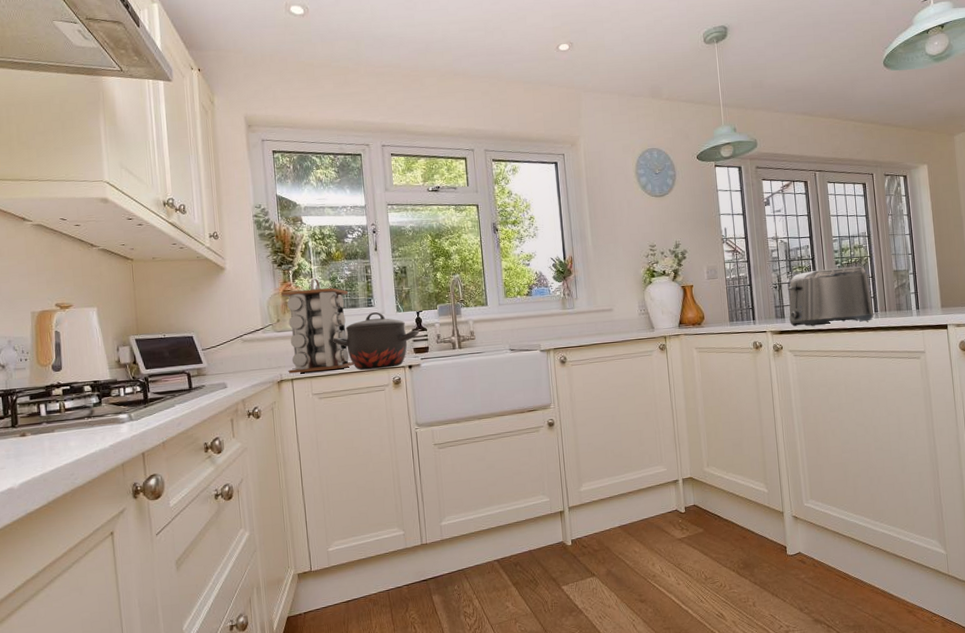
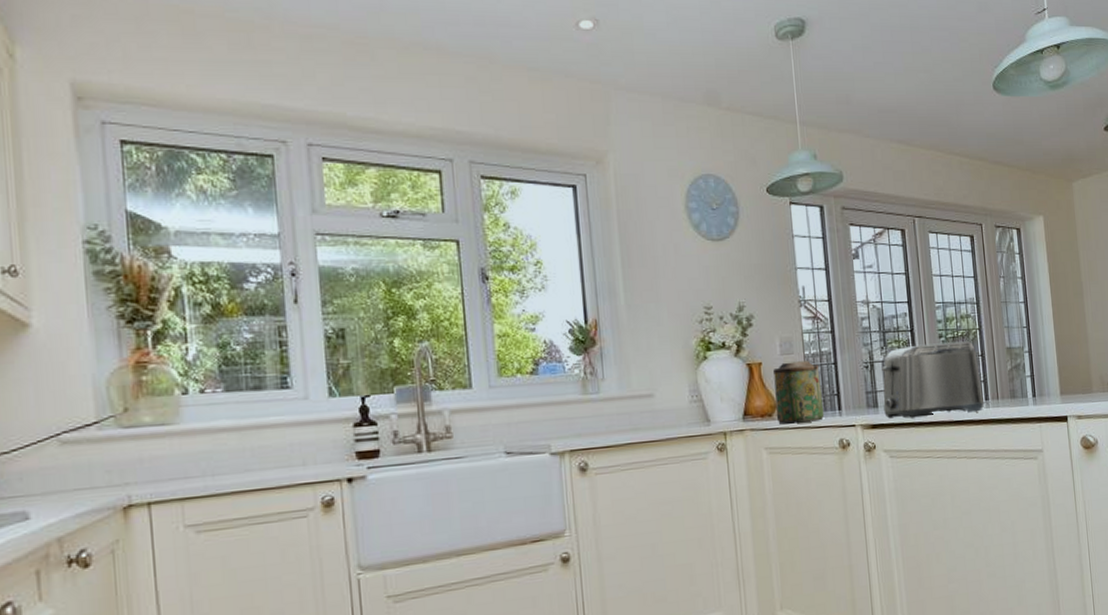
spice rack: present [281,277,354,374] -> none [131,342,256,495]
cooking pot: present [333,312,420,371] -> none [221,397,366,488]
canister: none [702,283,742,331] -> present [773,361,825,425]

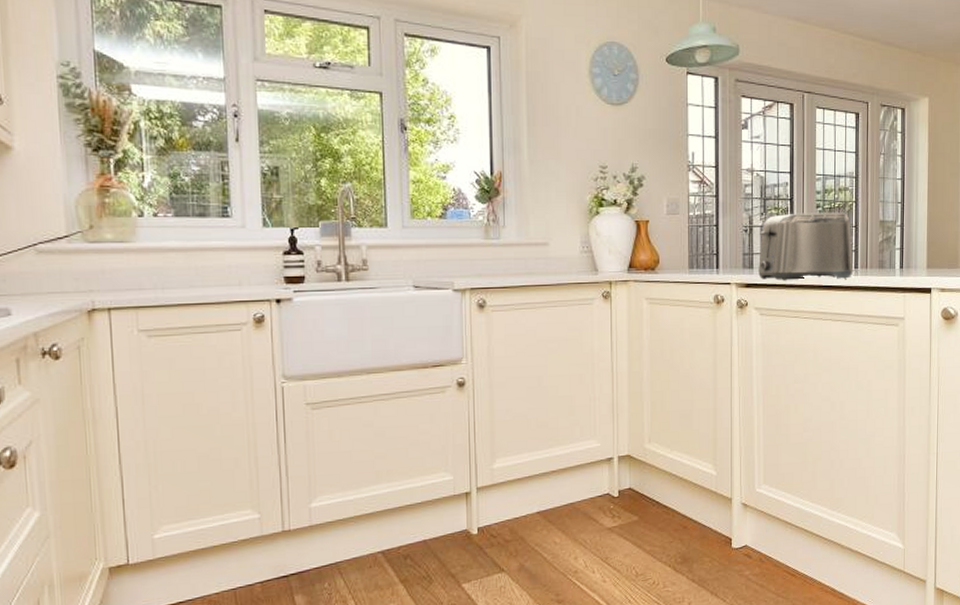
canister: present [773,361,825,425] -> none [658,221,703,278]

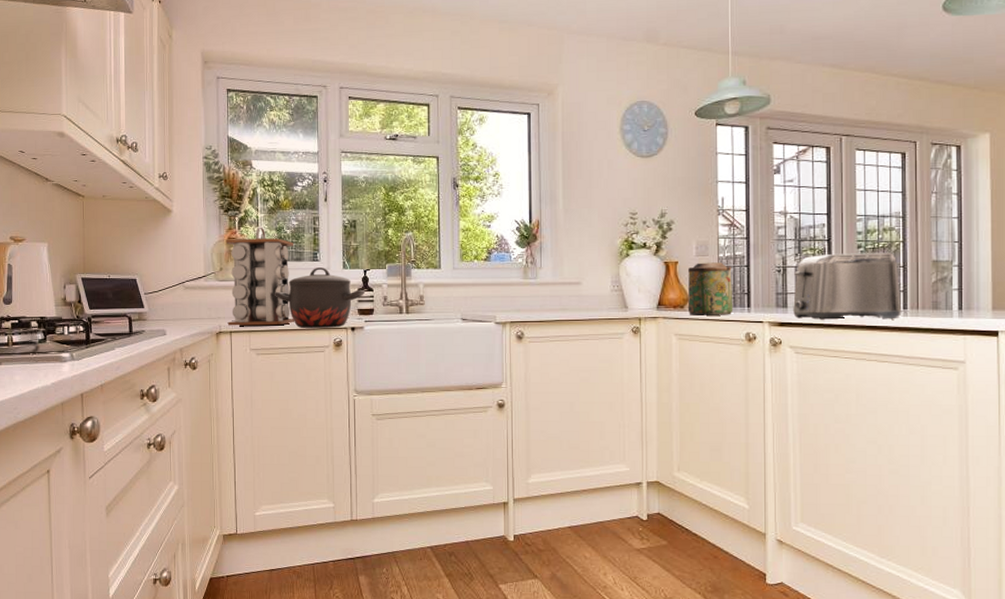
spice rack: none [96,171,199,302] -> present [225,226,294,327]
cooking pot: none [170,225,294,303] -> present [275,267,366,329]
canister: none [658,221,703,278] -> present [687,262,733,315]

